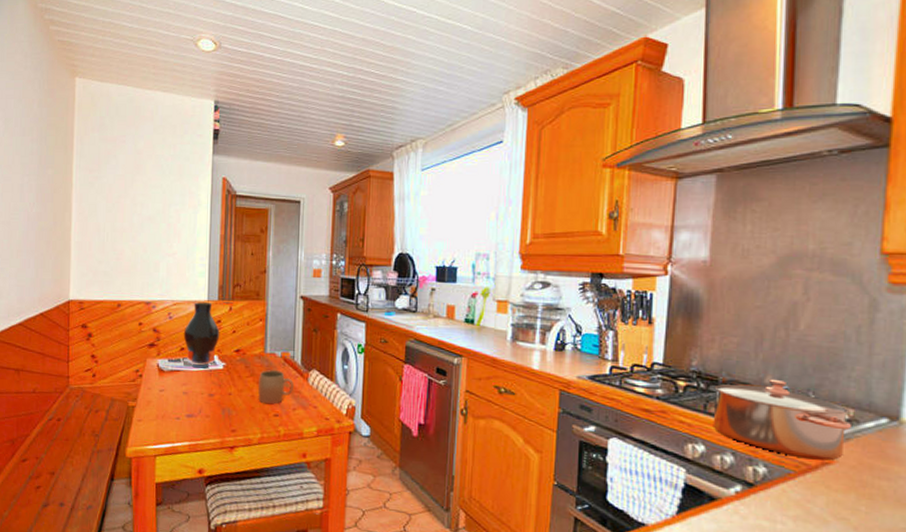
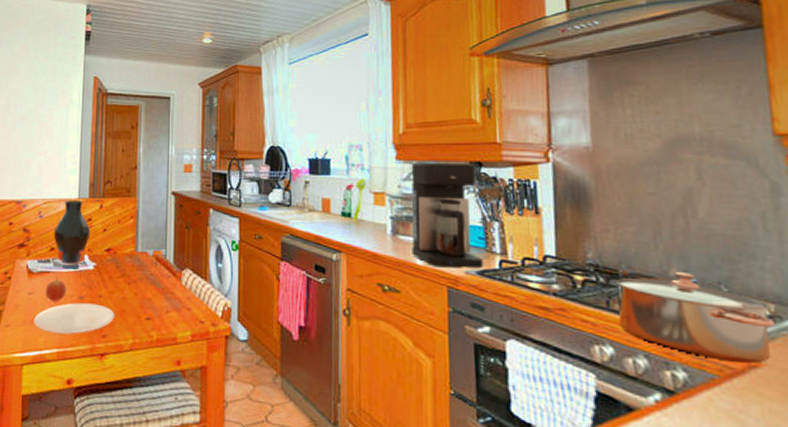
plate: none [166,400,244,429] -> present [34,303,115,335]
fruit: none [176,376,197,400] -> present [45,278,67,303]
mug: present [257,370,294,404] -> none [129,270,166,307]
coffee maker: none [529,272,597,374] -> present [411,162,484,269]

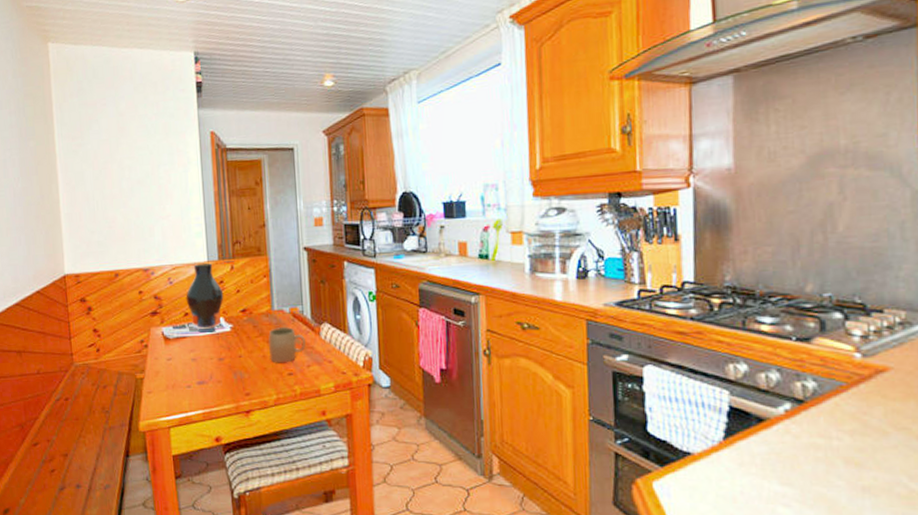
plate: present [34,303,115,335] -> none [176,364,257,396]
fruit: present [45,278,67,303] -> none [183,342,206,366]
mug: none [129,270,166,307] -> present [268,327,306,363]
coffee maker: present [411,162,484,269] -> none [549,195,622,302]
cooking pot: present [615,271,774,364] -> none [751,286,904,369]

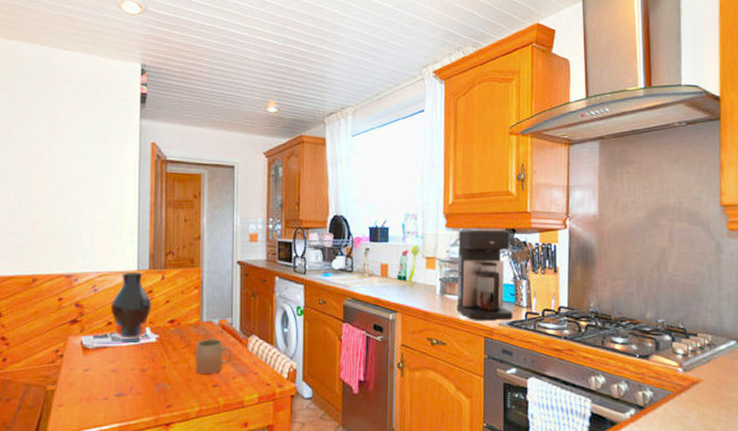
coffee maker: none [549,195,622,302] -> present [456,229,513,321]

